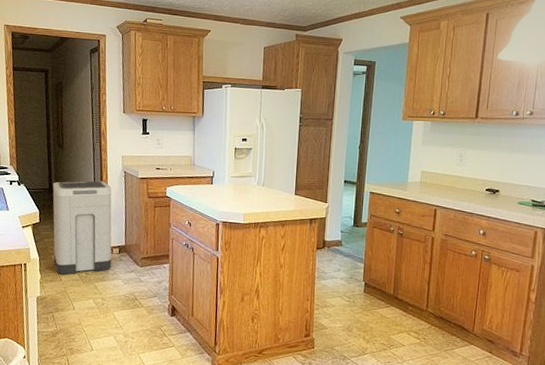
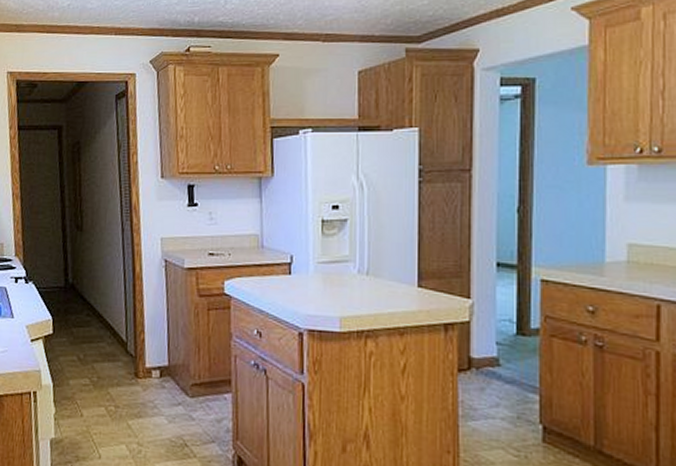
trash can: present [52,180,112,275] -> none [69,274,151,408]

